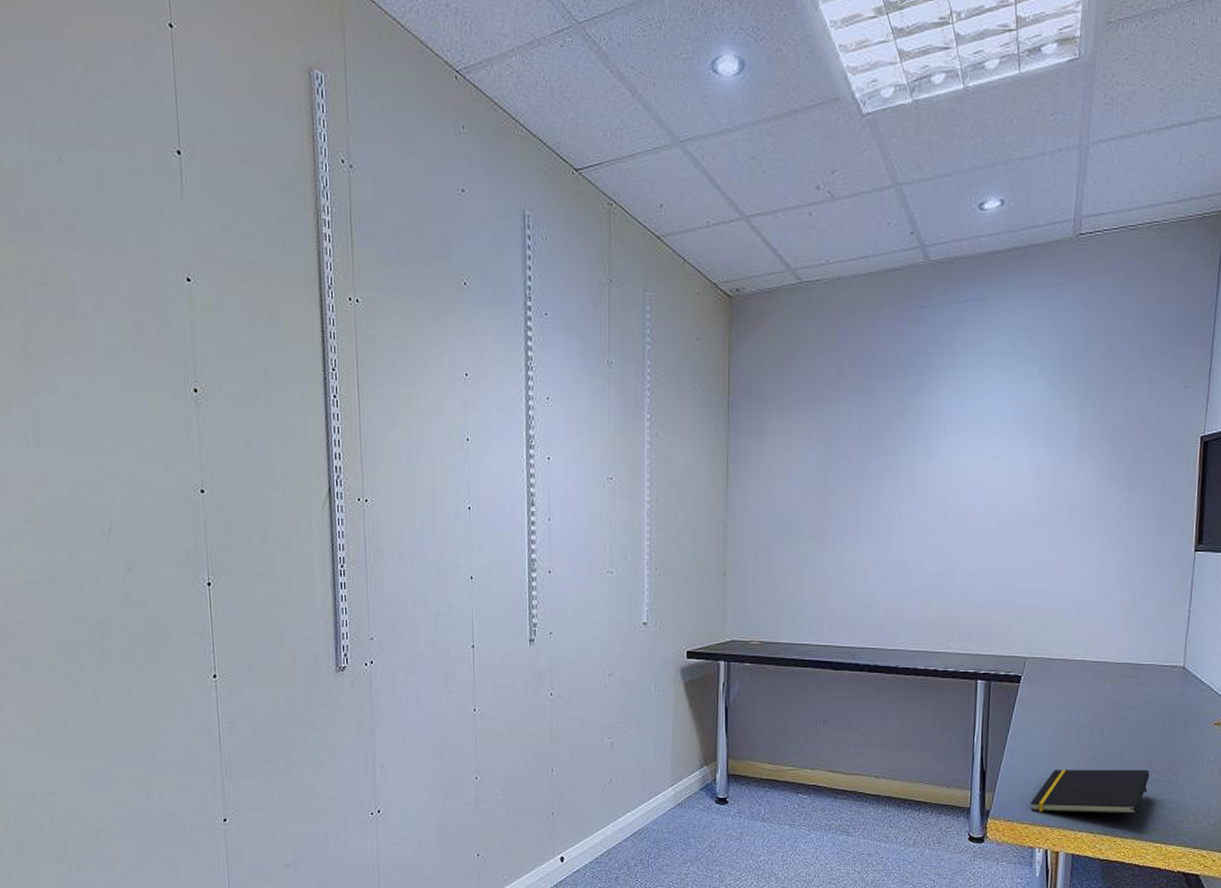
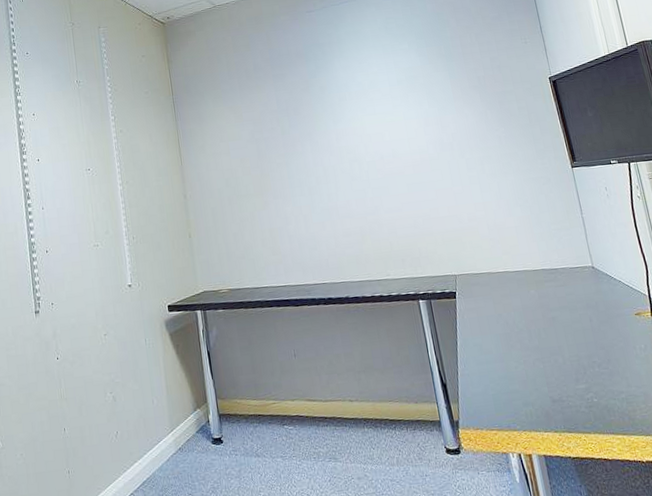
notepad: present [1030,769,1150,815] -> none [493,364,595,417]

